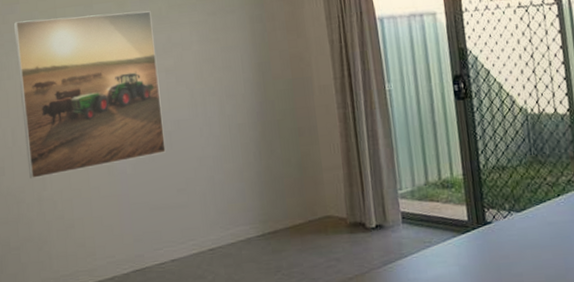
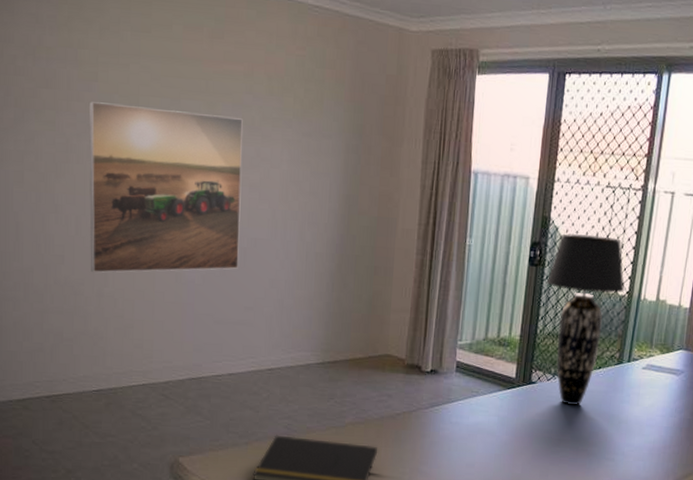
table lamp: none [477,56,565,242] -> present [546,233,625,405]

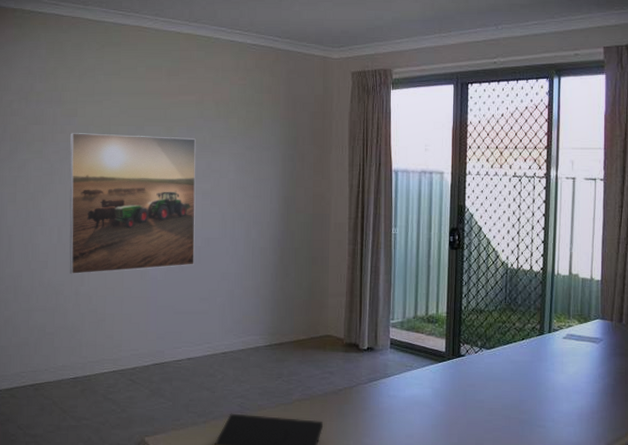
table lamp: present [546,233,625,405] -> none [466,218,539,375]

